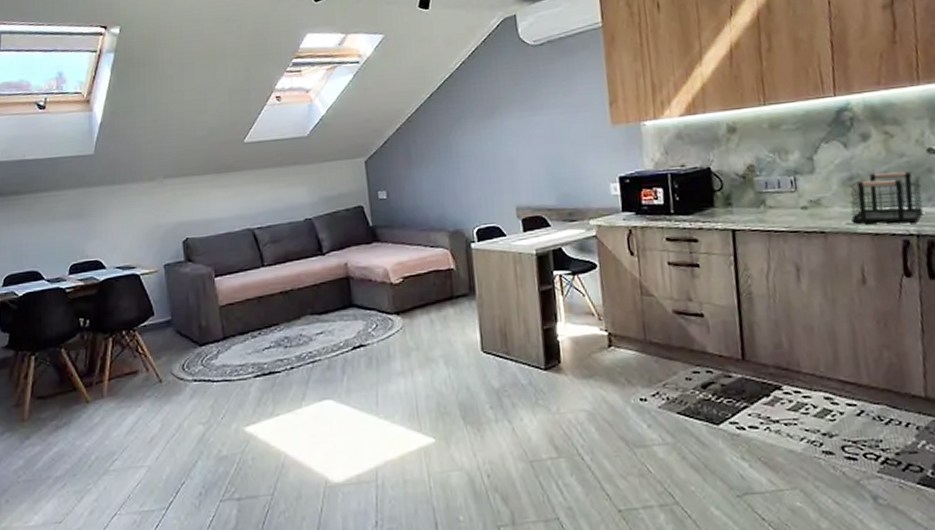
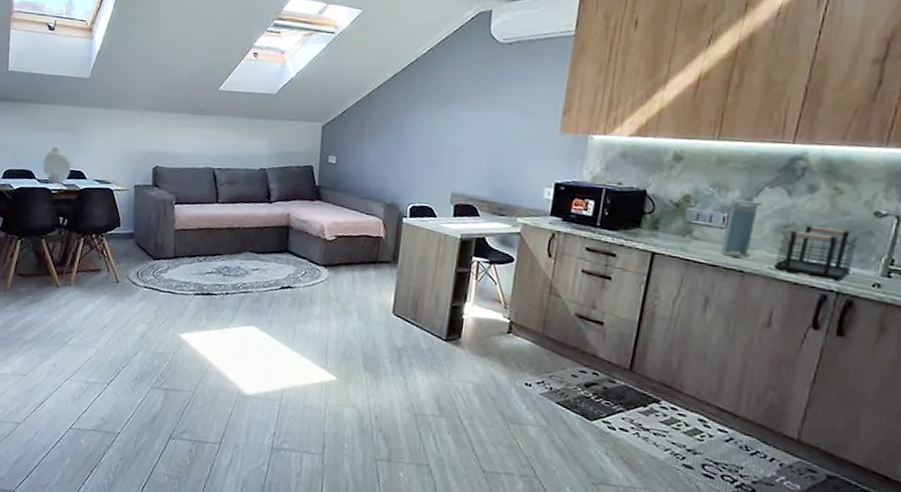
vase: none [51,237,86,280] -> present [43,146,72,184]
soap dispenser: none [793,159,828,219] -> present [721,199,762,258]

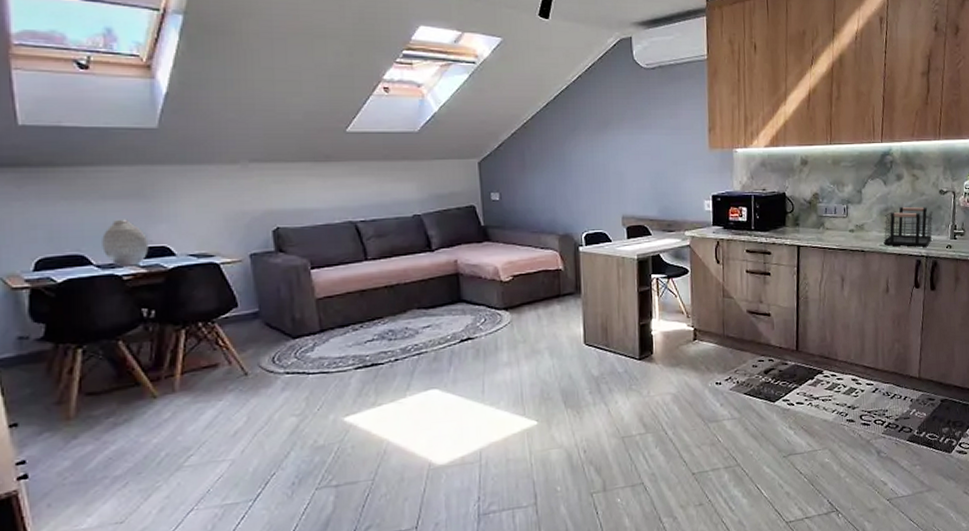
soap dispenser: present [721,199,762,258] -> none [846,192,868,240]

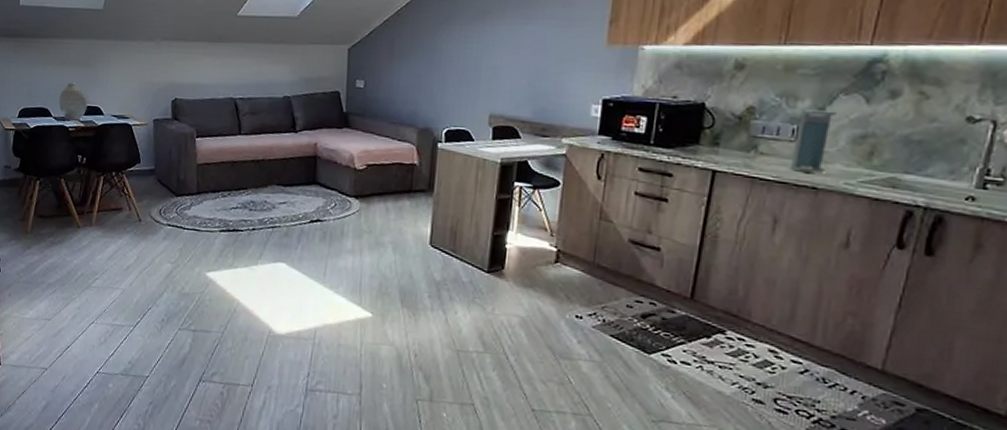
soap dispenser: none [846,192,868,240] -> present [791,109,837,173]
dish rack: present [883,206,933,247] -> none [851,134,948,194]

